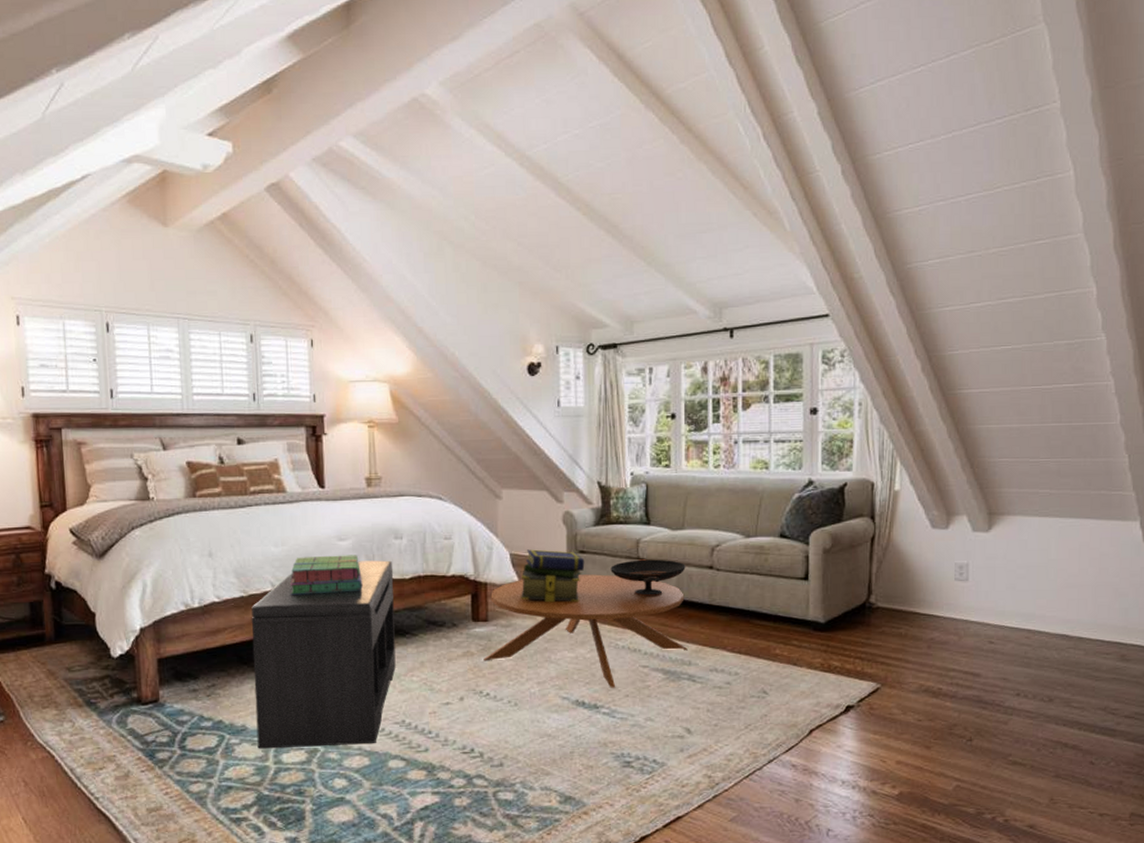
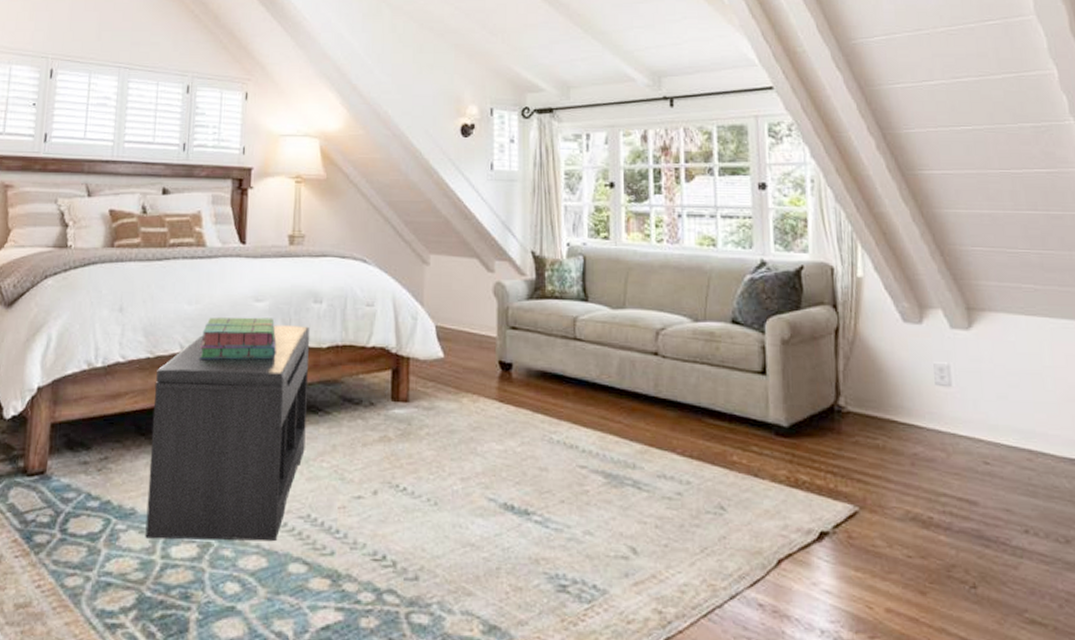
coffee table: present [483,574,688,688] -> none [402,354,631,491]
stack of books: present [521,549,585,603] -> none [446,322,517,386]
decorative bowl: present [610,558,686,597] -> none [544,339,628,384]

